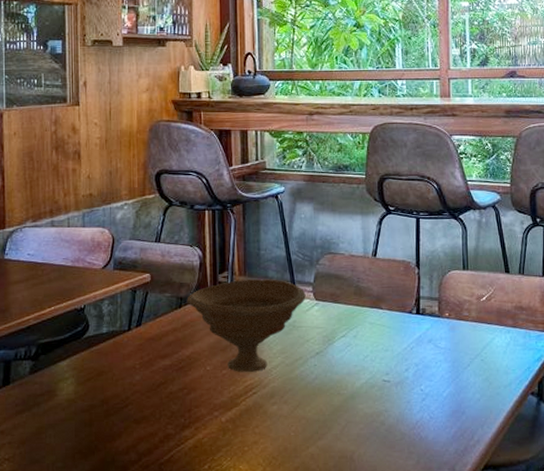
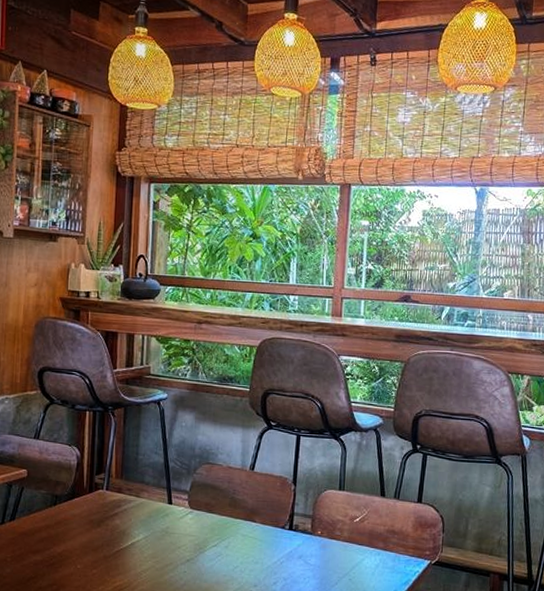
bowl: present [186,279,306,372] -> none [61,483,181,574]

